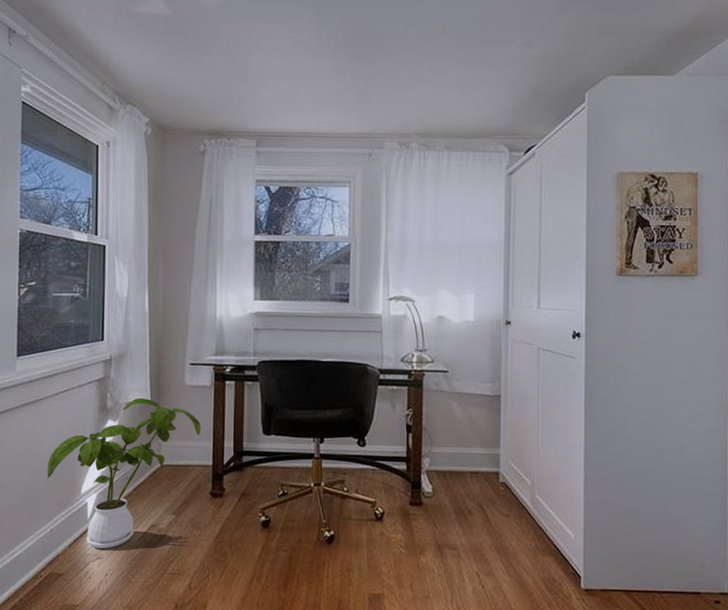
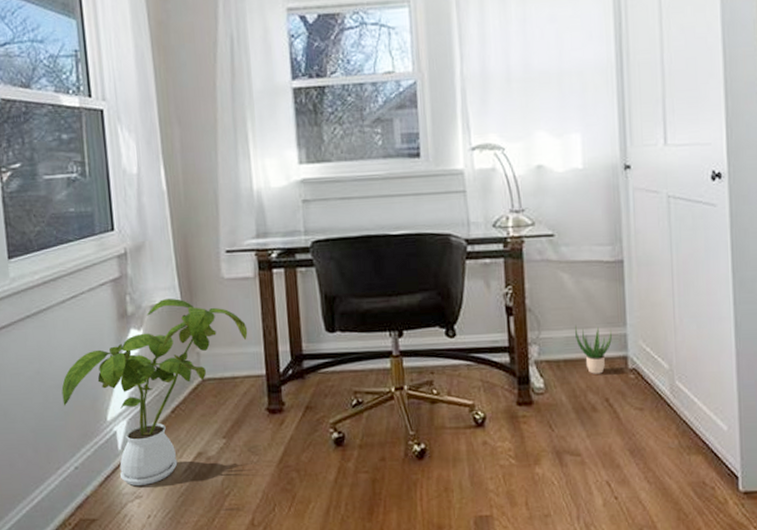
potted plant: none [459,443,488,485] -> present [574,324,612,374]

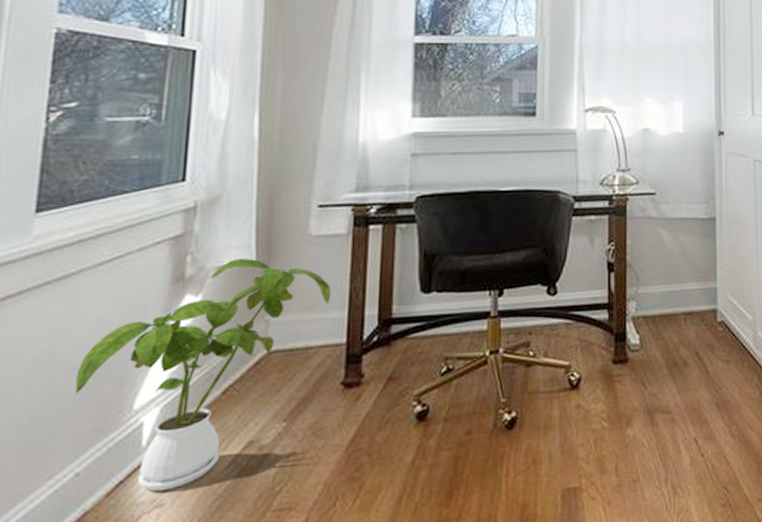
potted plant: present [574,324,612,374] -> none [670,279,703,328]

